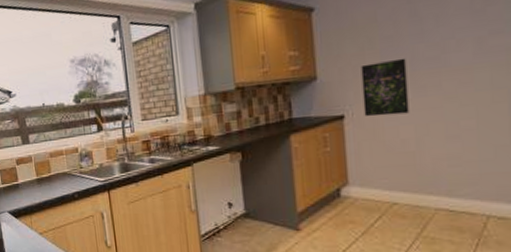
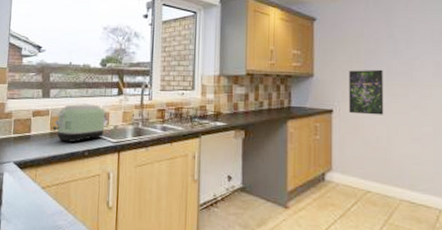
toaster: none [38,145,91,187] -> present [52,104,105,143]

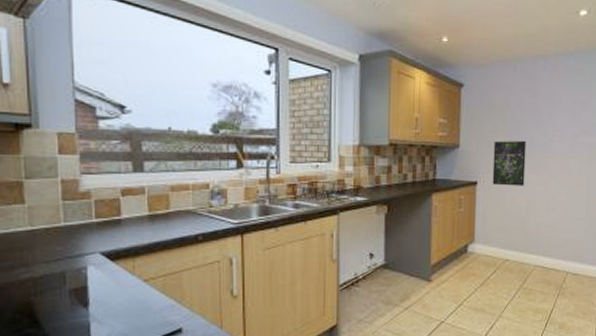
toaster: present [52,104,105,143] -> none [151,180,222,227]

